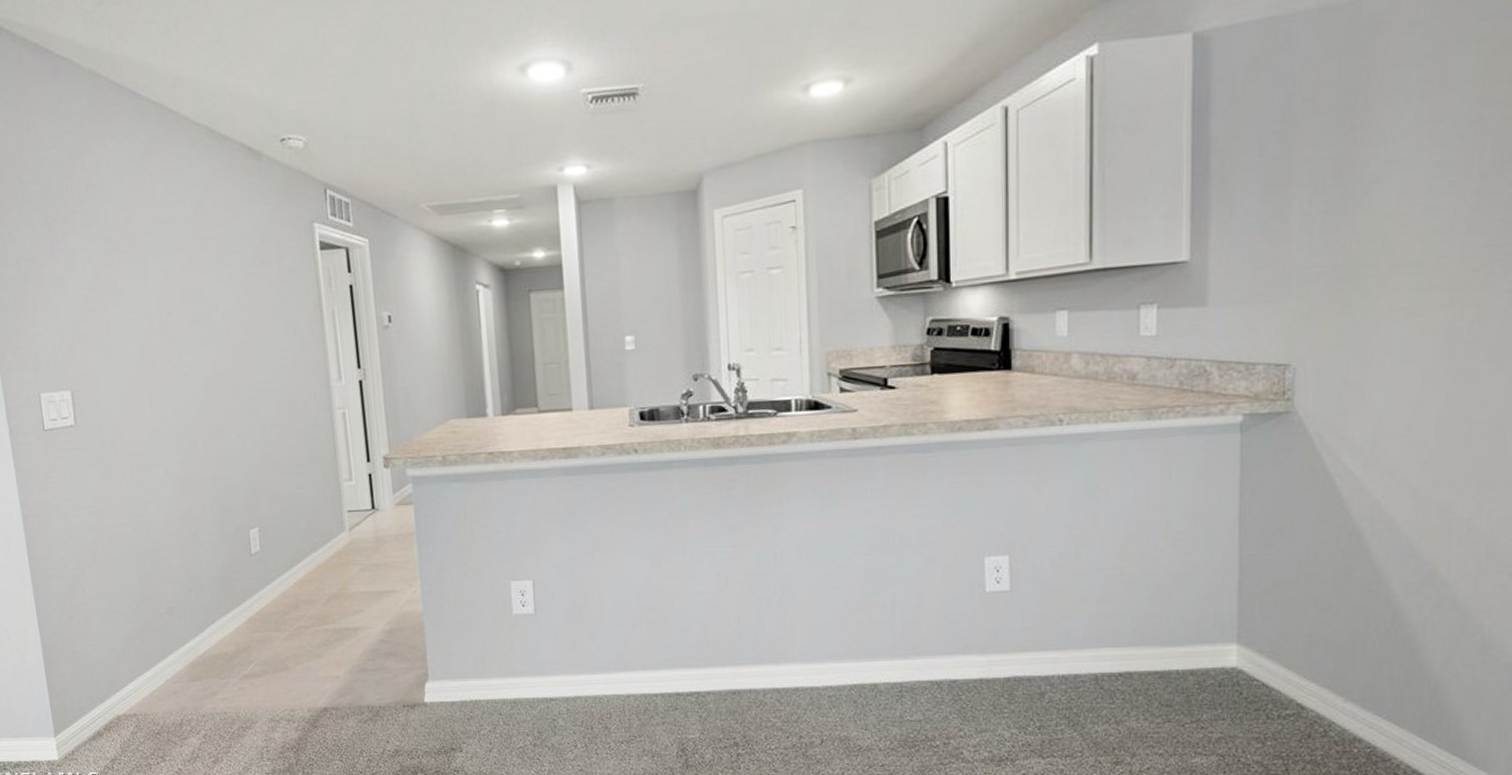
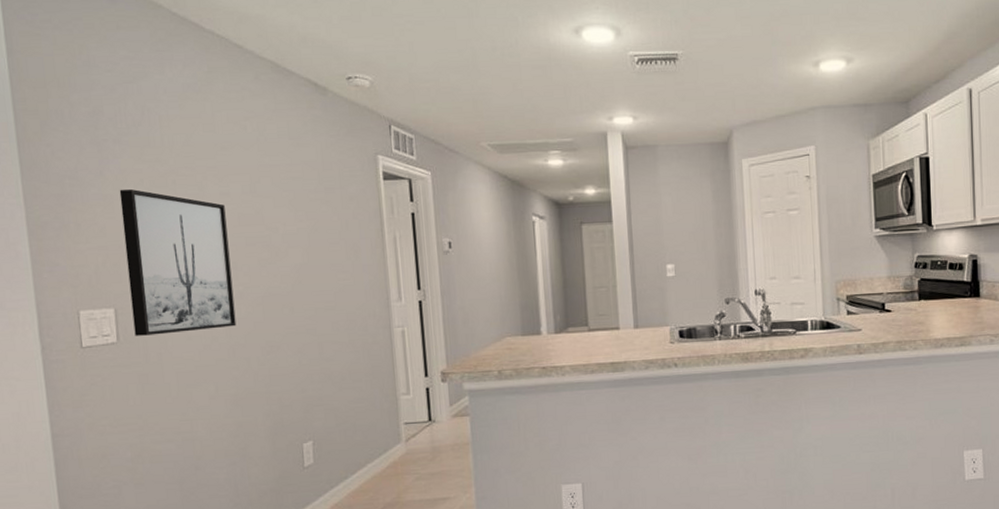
wall art: none [70,268,183,419] -> present [119,189,237,336]

